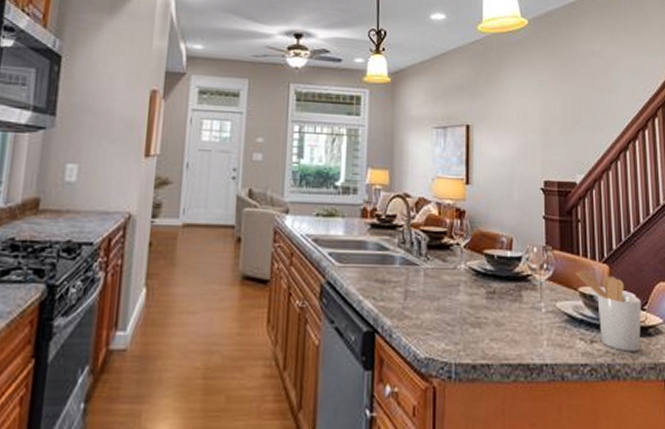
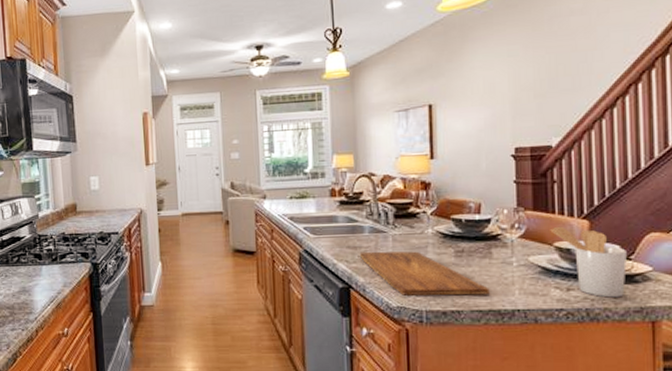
cutting board: none [388,287,519,346] -> present [359,251,490,296]

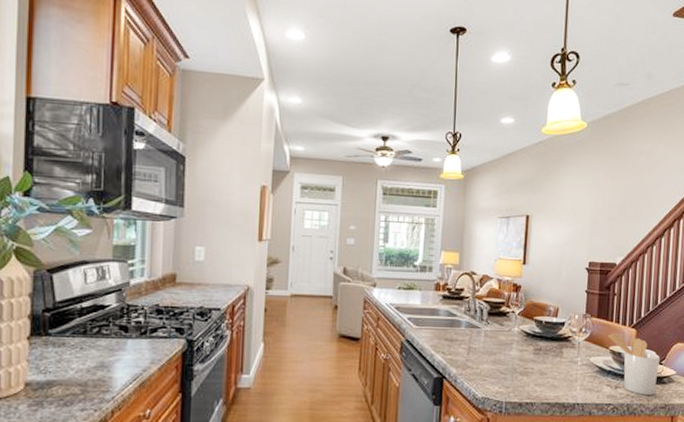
cutting board: present [359,251,490,296] -> none [454,344,558,389]

